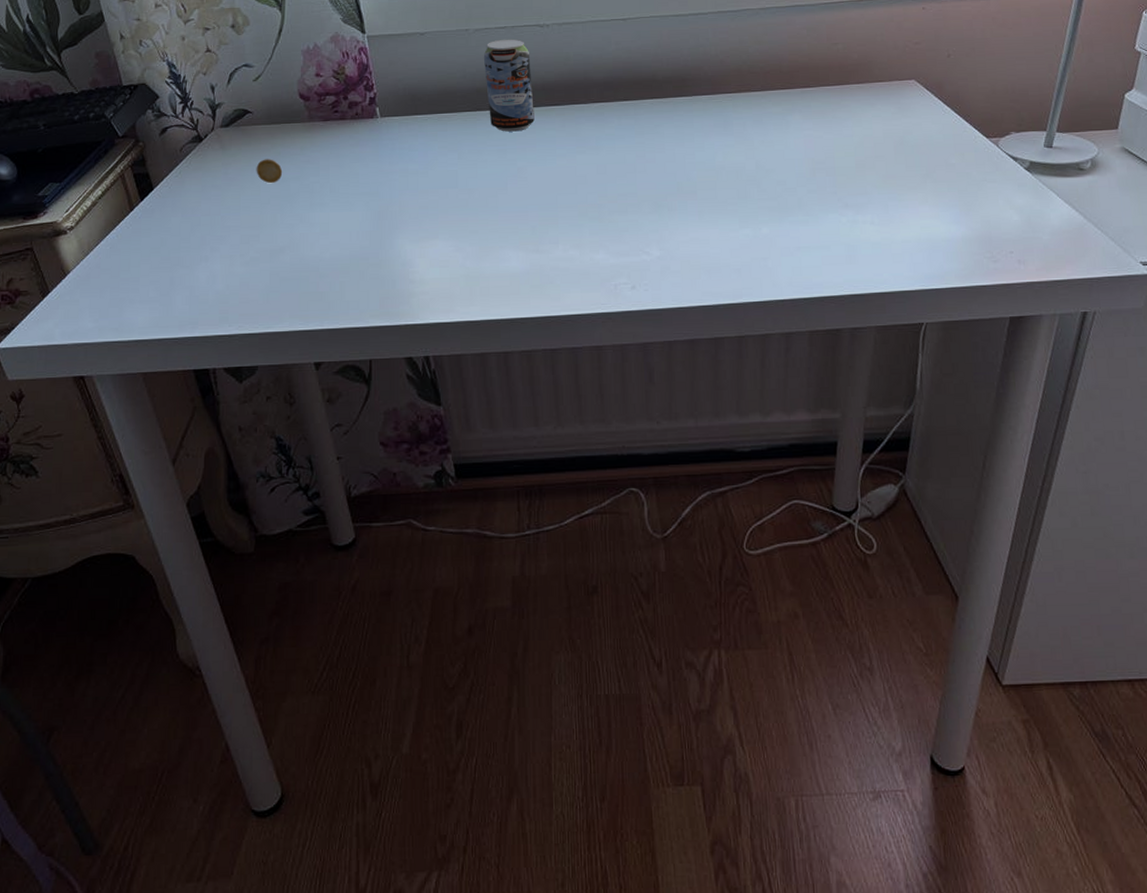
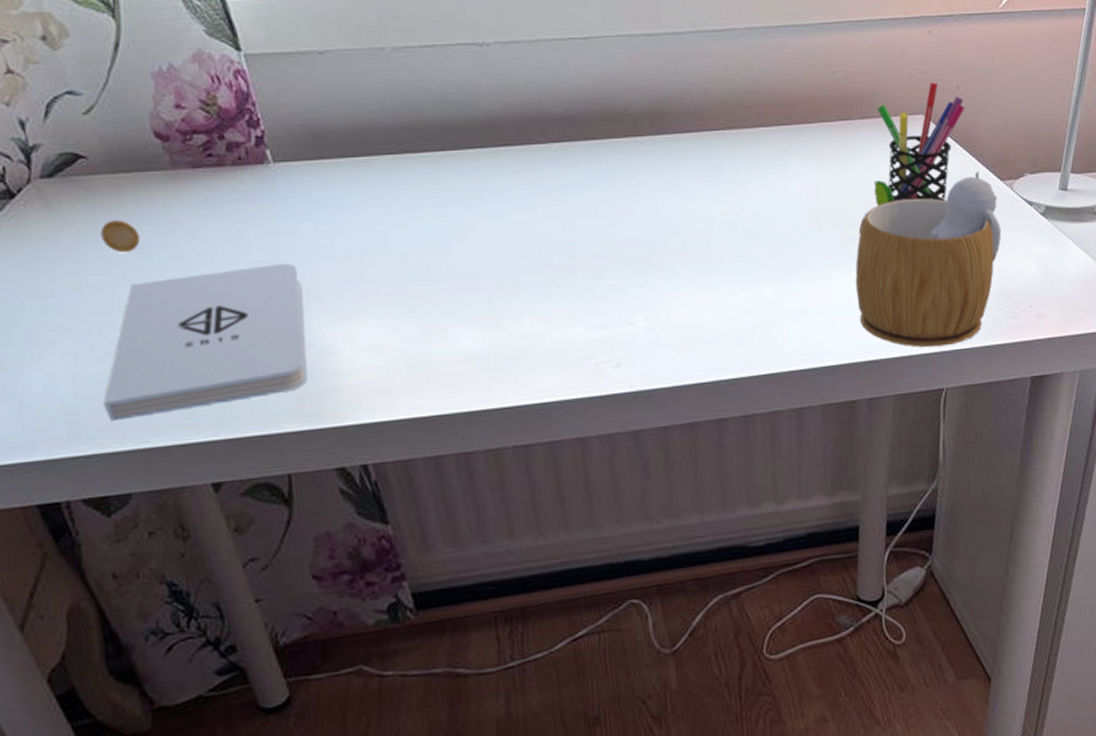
notepad: none [245,195,393,310] -> present [103,263,308,421]
beverage can: present [483,38,535,132] -> none [406,60,481,180]
mug: none [845,129,986,285] -> present [855,170,1002,348]
pen holder: none [872,51,955,156] -> present [877,82,965,202]

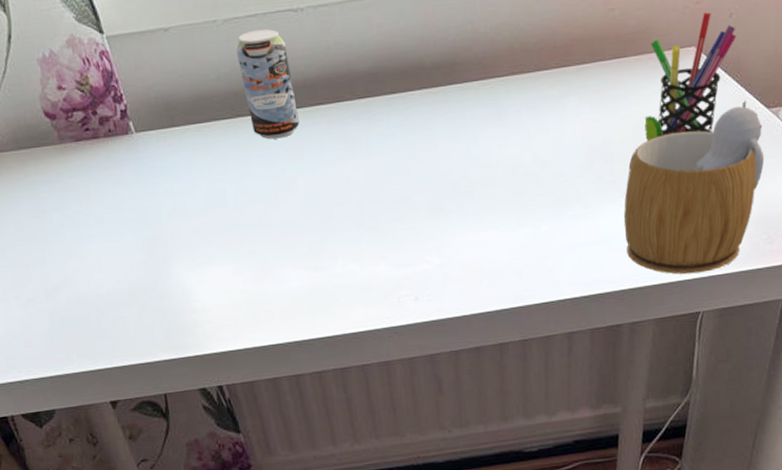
coin: present [100,220,141,254] -> none [13,189,43,218]
notepad: present [103,263,308,421] -> none [28,220,174,354]
beverage can: none [406,60,481,180] -> present [236,28,299,140]

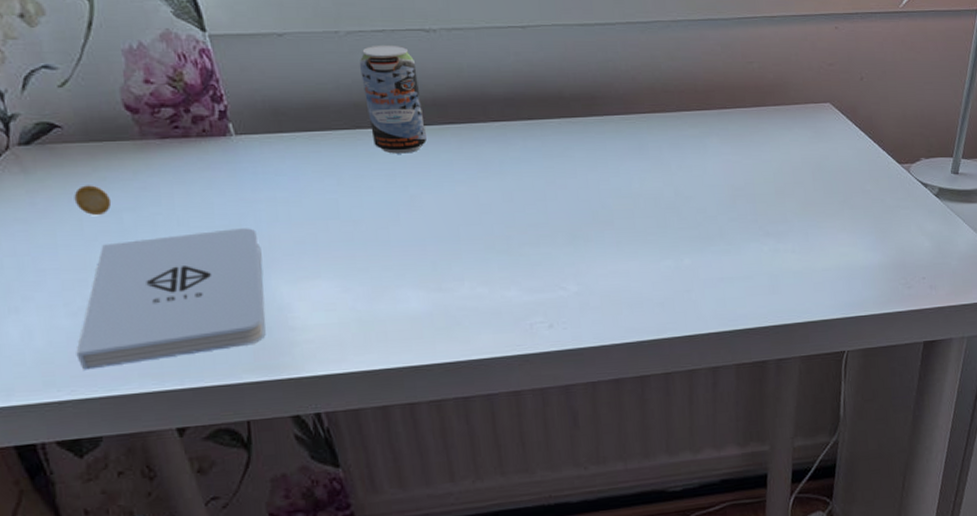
coin: none [13,189,43,218] -> present [74,185,112,216]
notepad: none [28,220,174,354] -> present [76,228,267,370]
mug: present [623,100,765,274] -> none [766,154,899,314]
pen holder: present [651,12,737,136] -> none [788,73,868,182]

